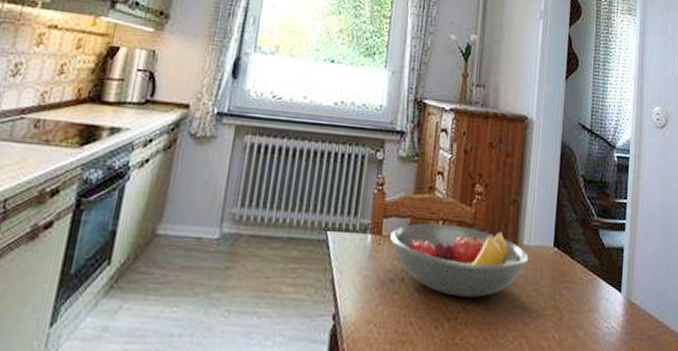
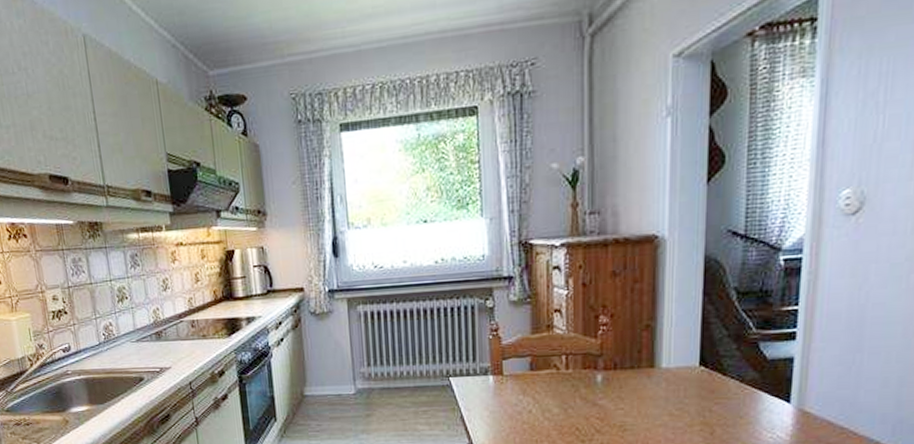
fruit bowl: present [389,223,529,298] -> none [511,358,669,422]

